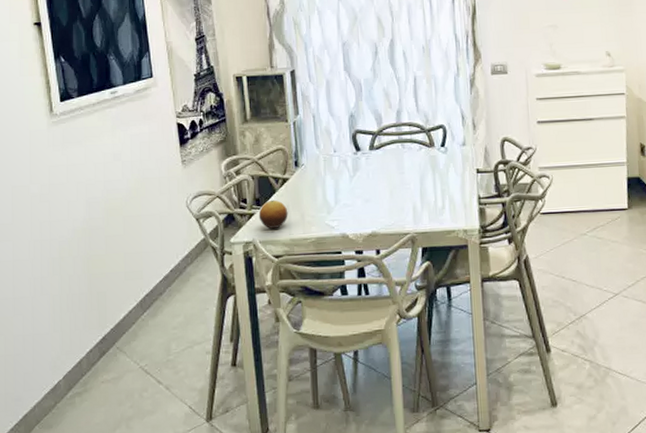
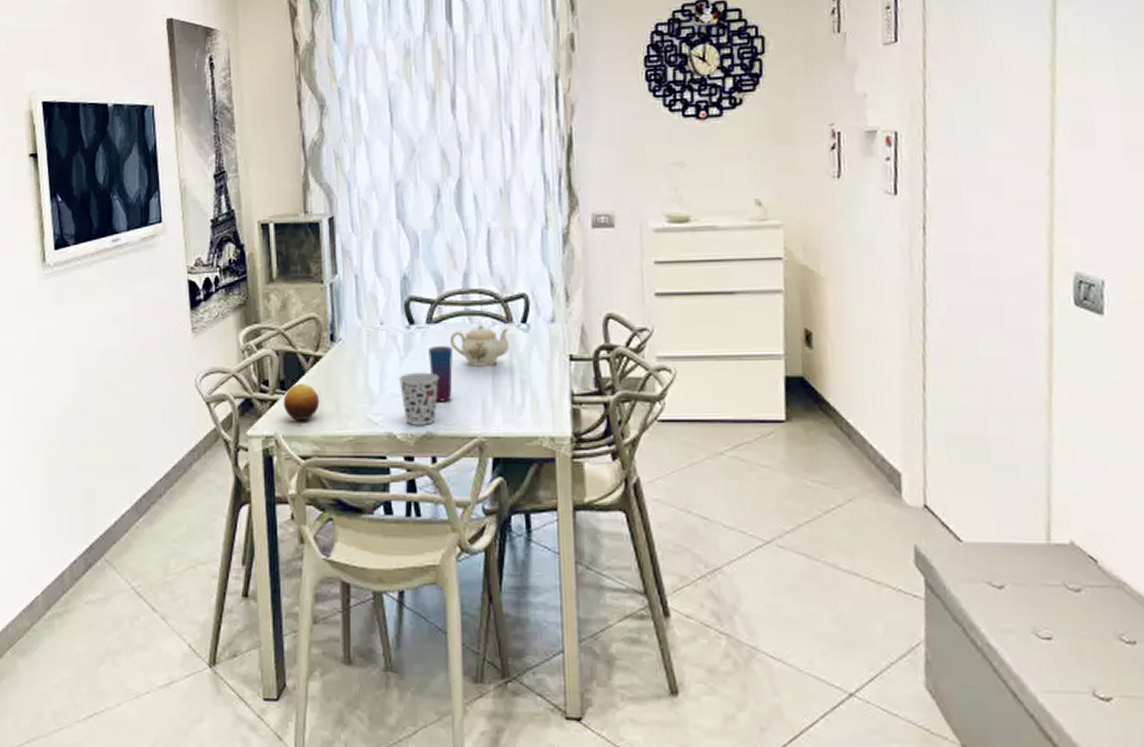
cup: none [349,186,381,227] -> present [398,372,440,425]
cup: none [371,166,391,209] -> present [428,346,453,402]
teapot: none [387,149,433,181] -> present [449,324,509,367]

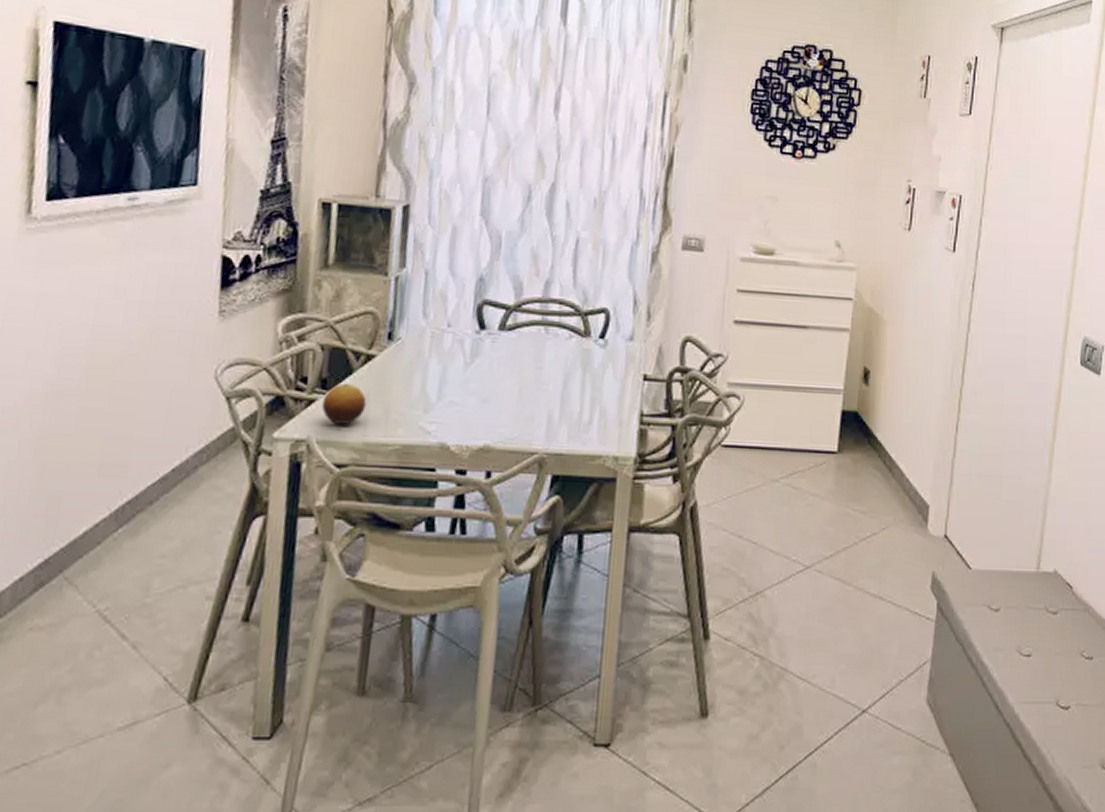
cup: present [398,372,440,425] -> none [460,380,506,438]
cup: present [428,346,453,402] -> none [496,354,523,414]
teapot: present [449,324,509,367] -> none [521,335,586,380]

